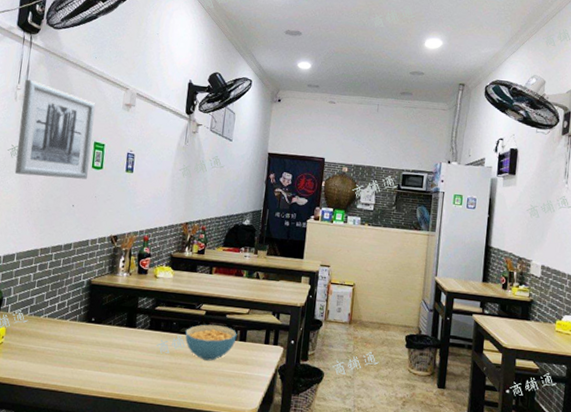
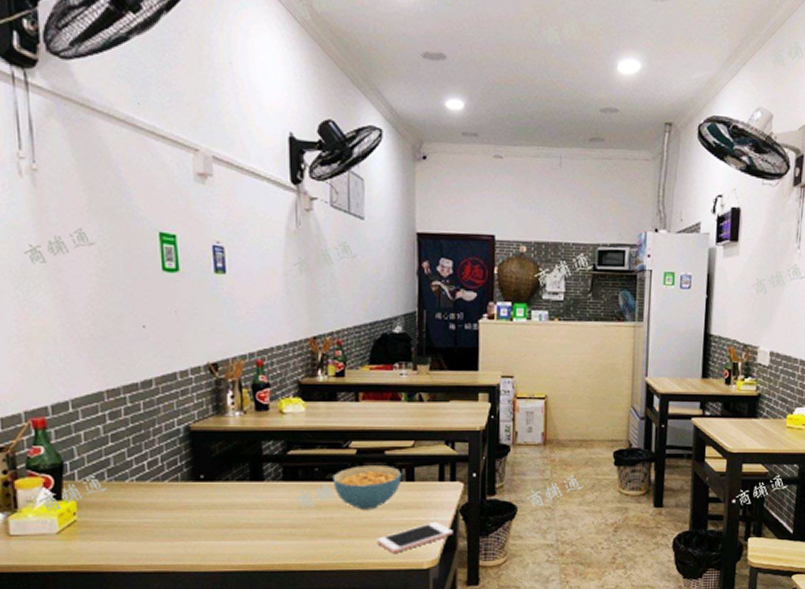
wall art: present [14,79,96,180] -> none [30,141,158,289]
cell phone: none [211,377,271,399] -> present [377,522,453,553]

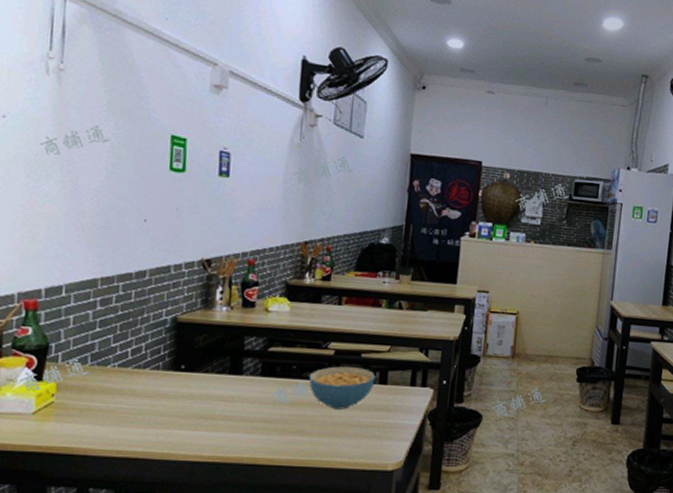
cell phone: present [377,522,453,553] -> none [345,425,420,453]

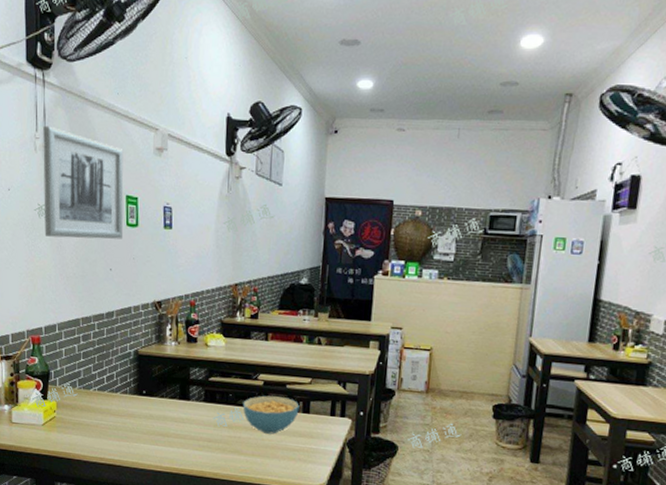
wall art: none [53,44,171,186] -> present [43,125,124,239]

